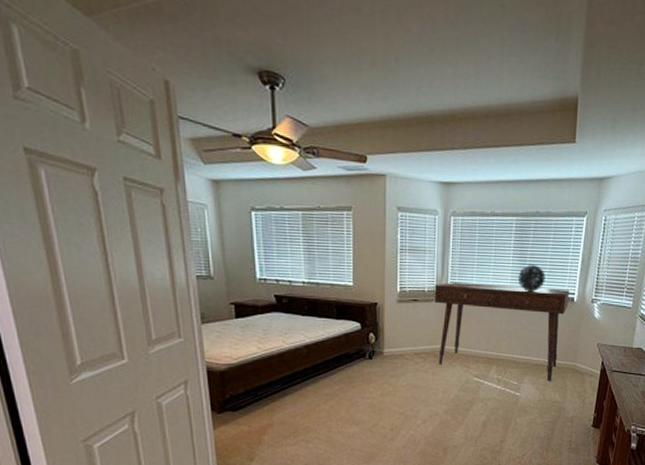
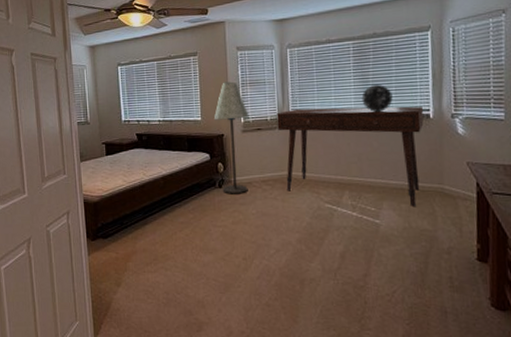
floor lamp: none [367,245,406,366] -> present [213,81,249,194]

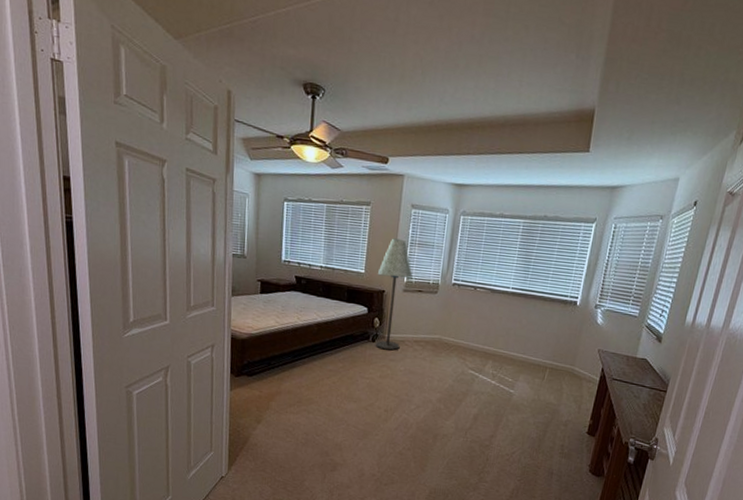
desk: present [277,106,424,206] -> none [436,276,572,382]
decorative globe: present [361,85,393,112] -> none [520,266,549,292]

